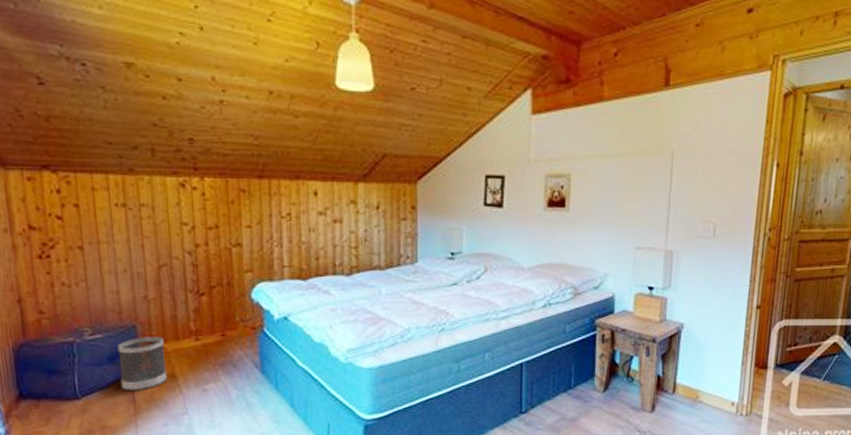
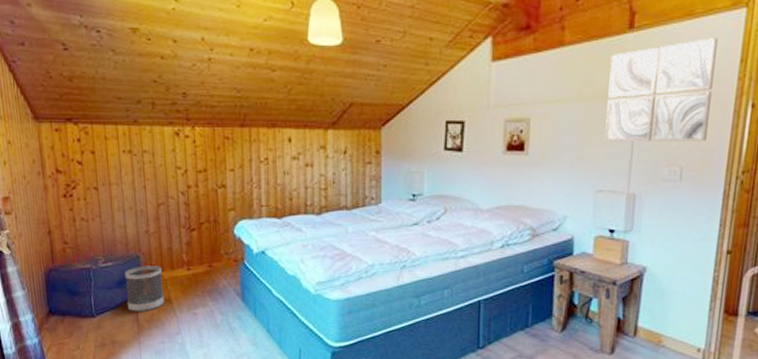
wall art: none [643,98,746,199] -> present [604,38,718,141]

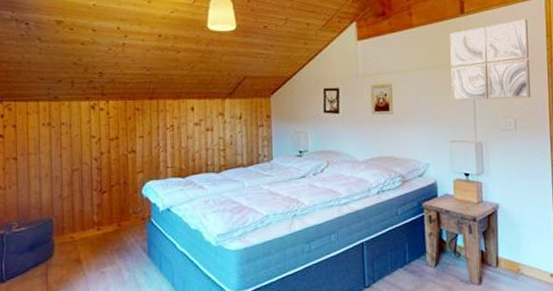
wastebasket: present [124,266,165,312] -> none [37,228,74,275]

